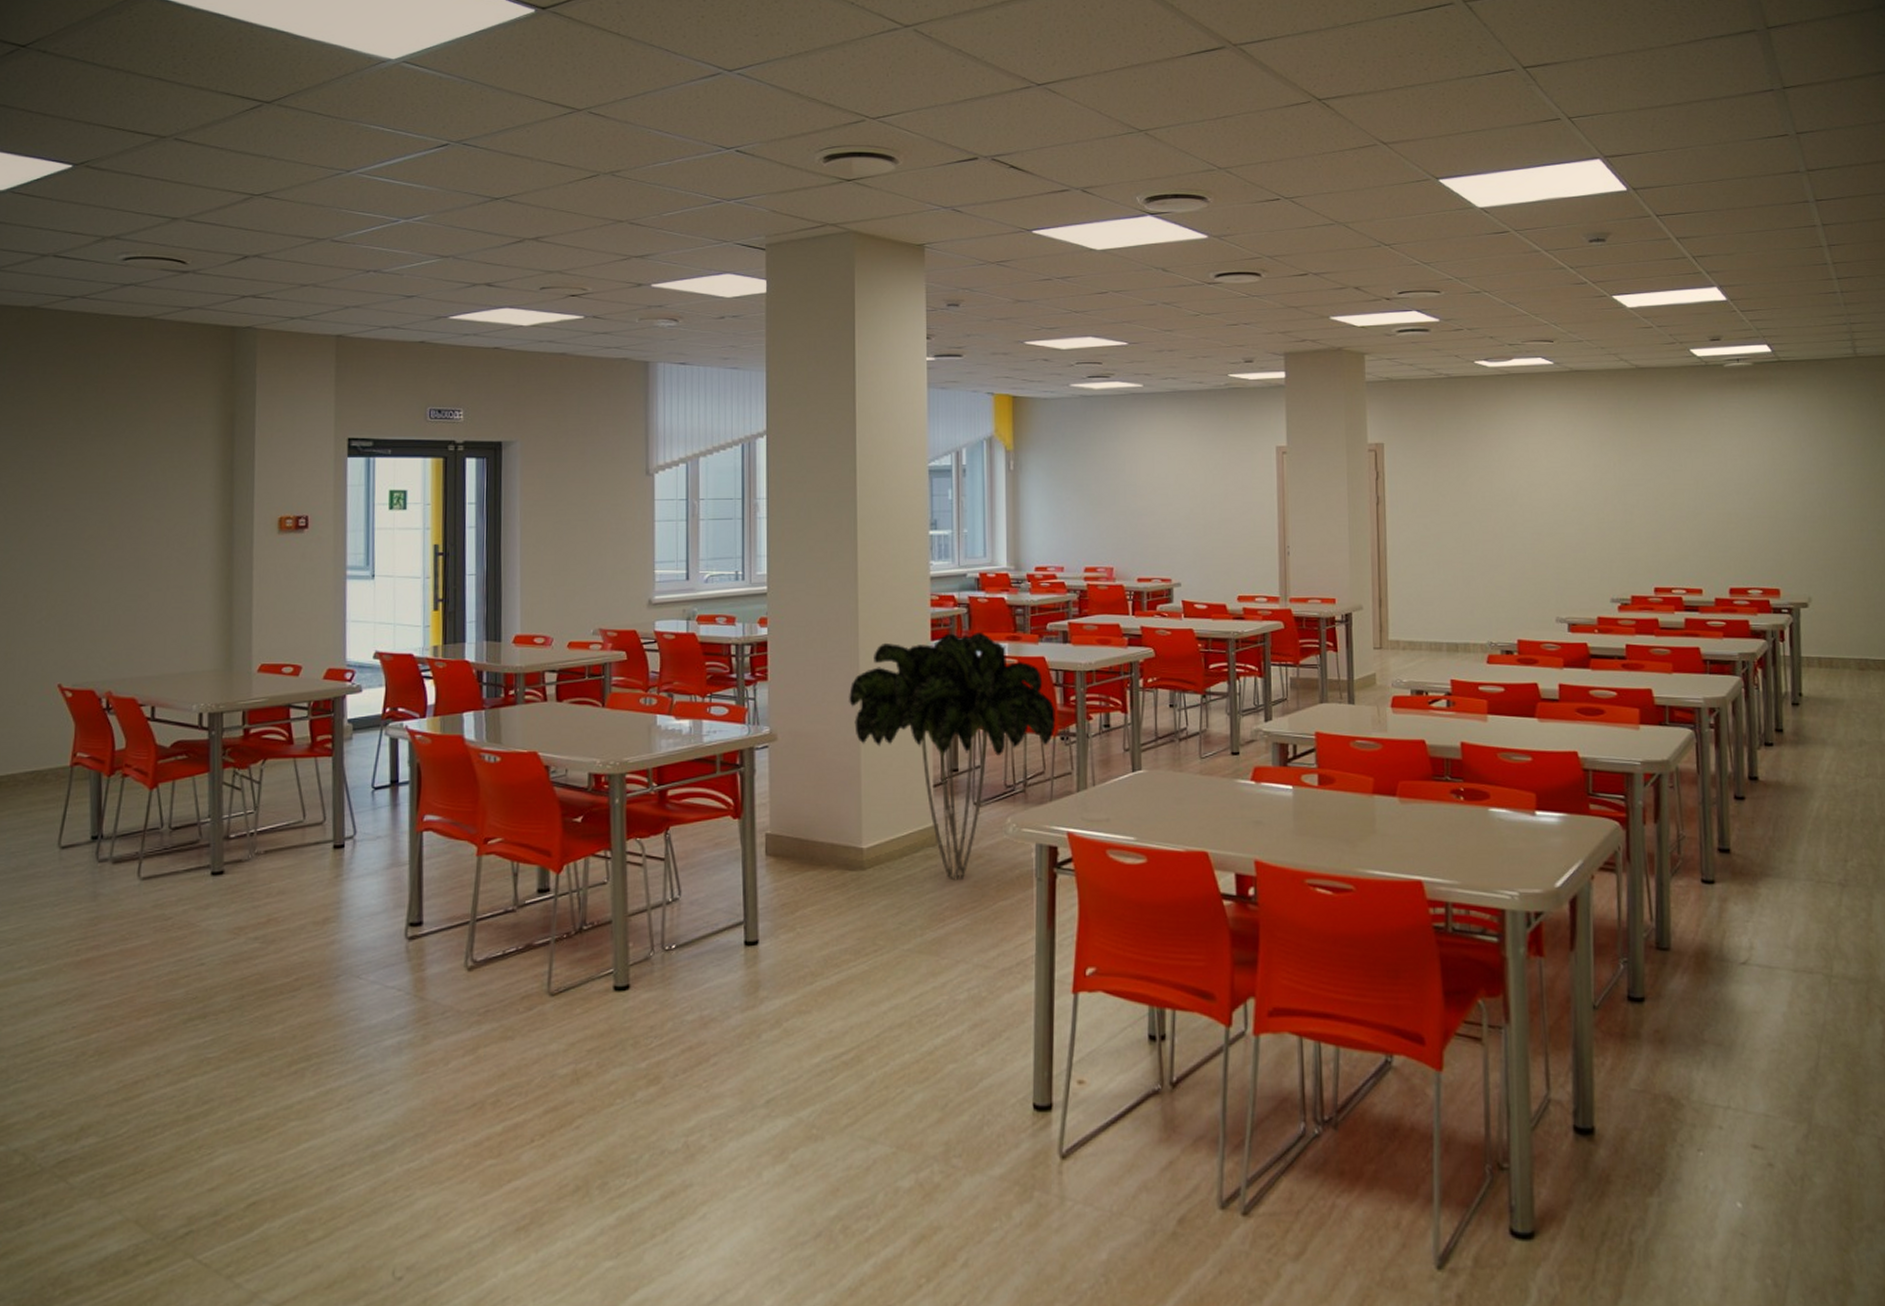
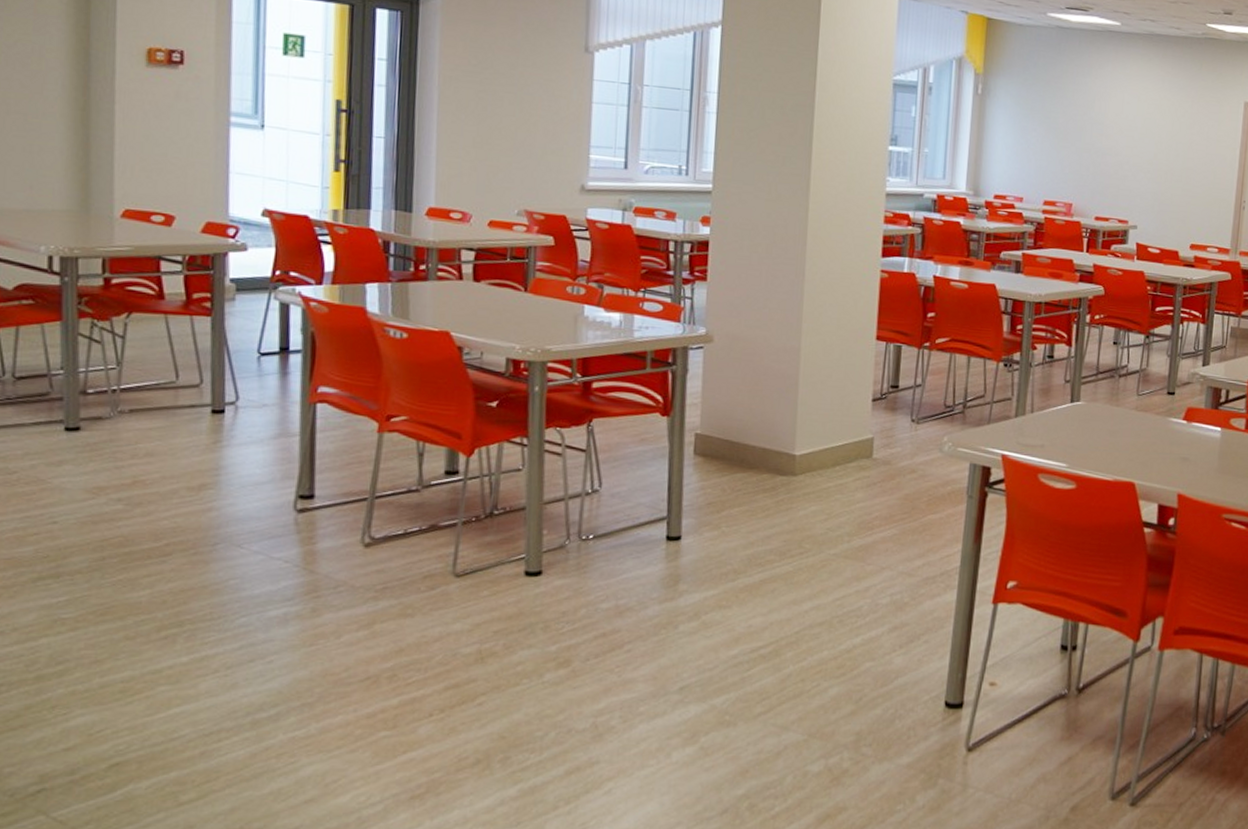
indoor plant: present [849,631,1056,881] -> none [792,251,1002,492]

